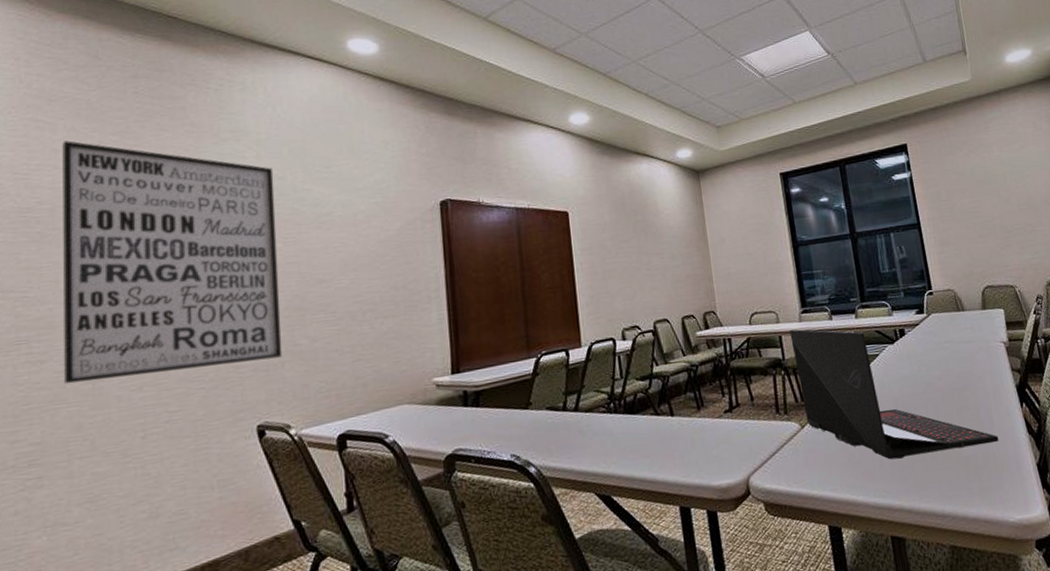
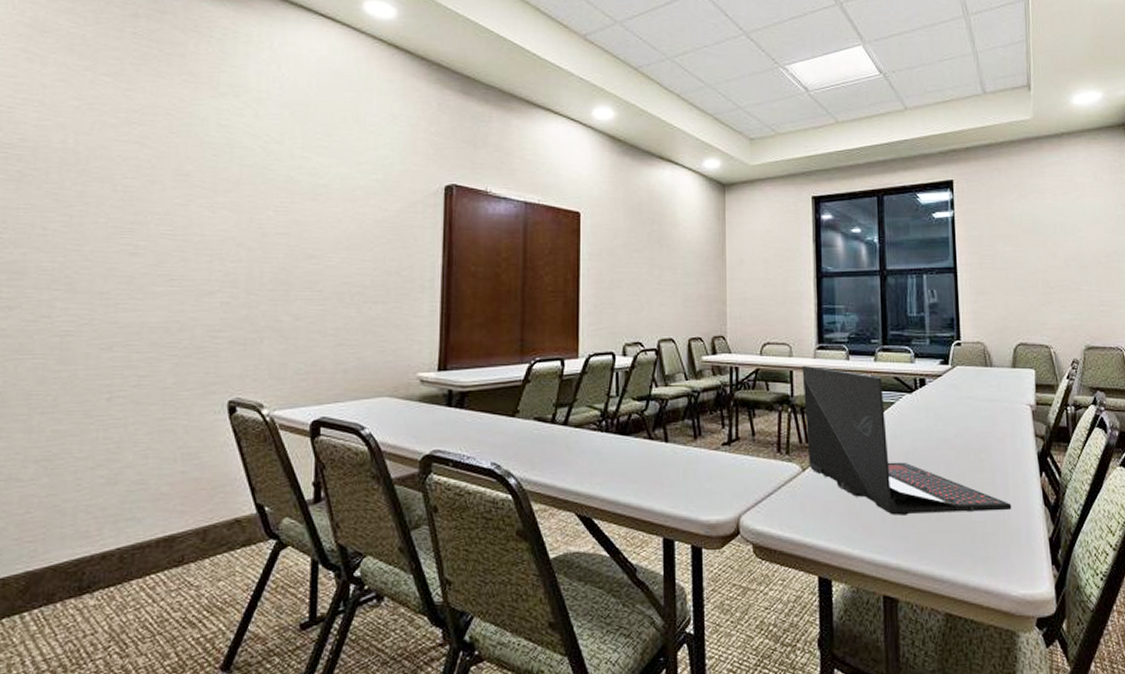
wall art: present [62,141,283,385] -> none [30,76,272,335]

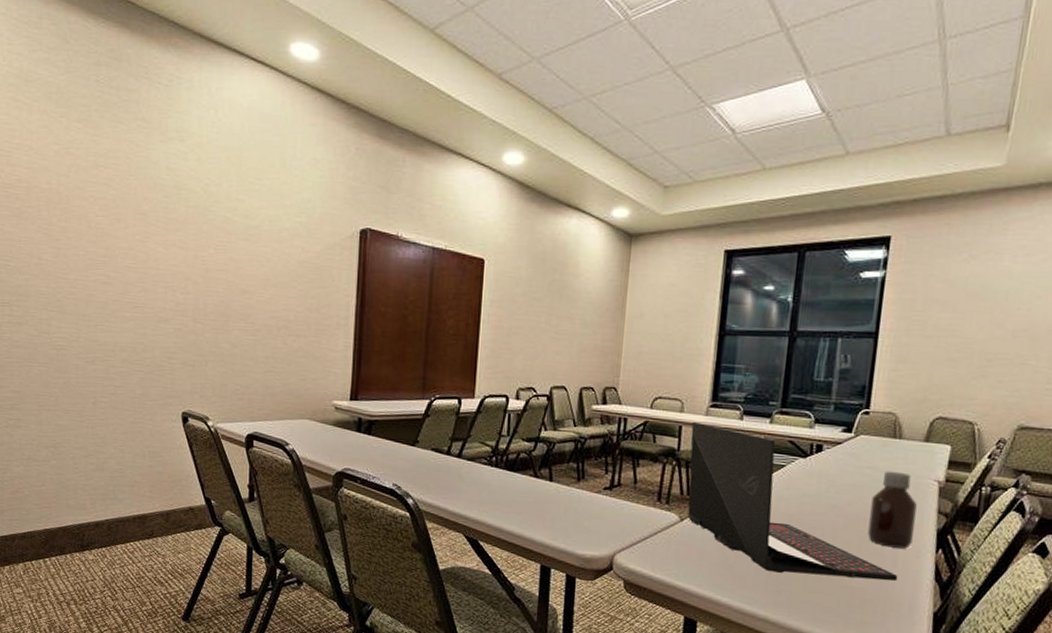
bottle: none [976,399,1018,476] -> present [867,471,917,549]

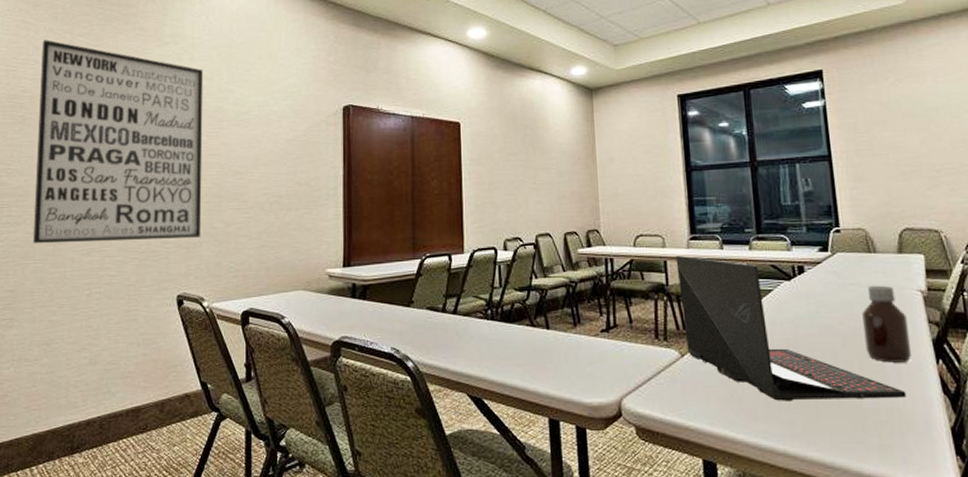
wall art: none [35,123,211,356] -> present [32,40,204,244]

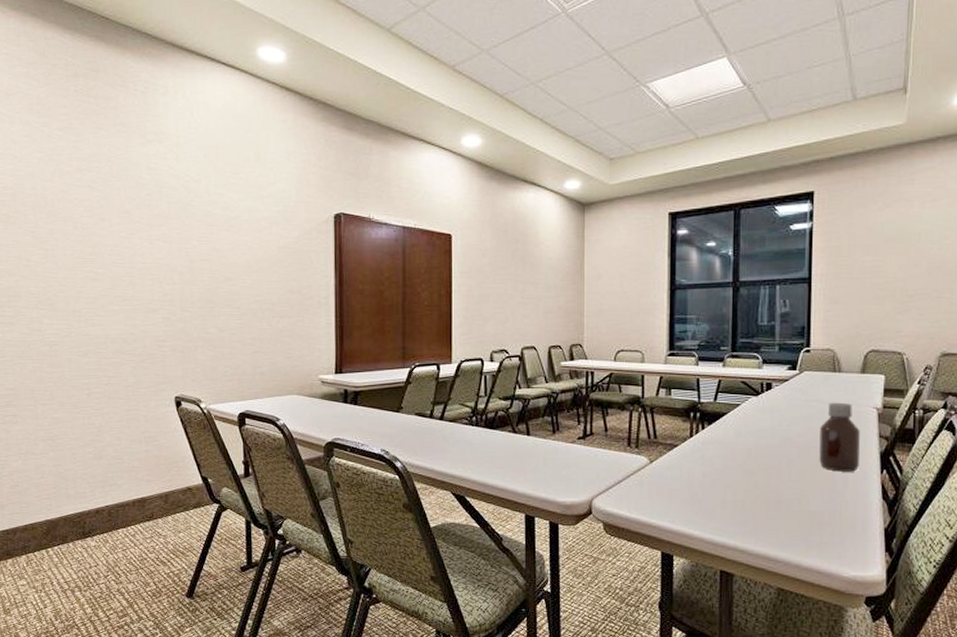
wall art: present [32,40,204,244] -> none [19,133,196,344]
laptop: present [676,255,907,401] -> none [653,370,850,503]

